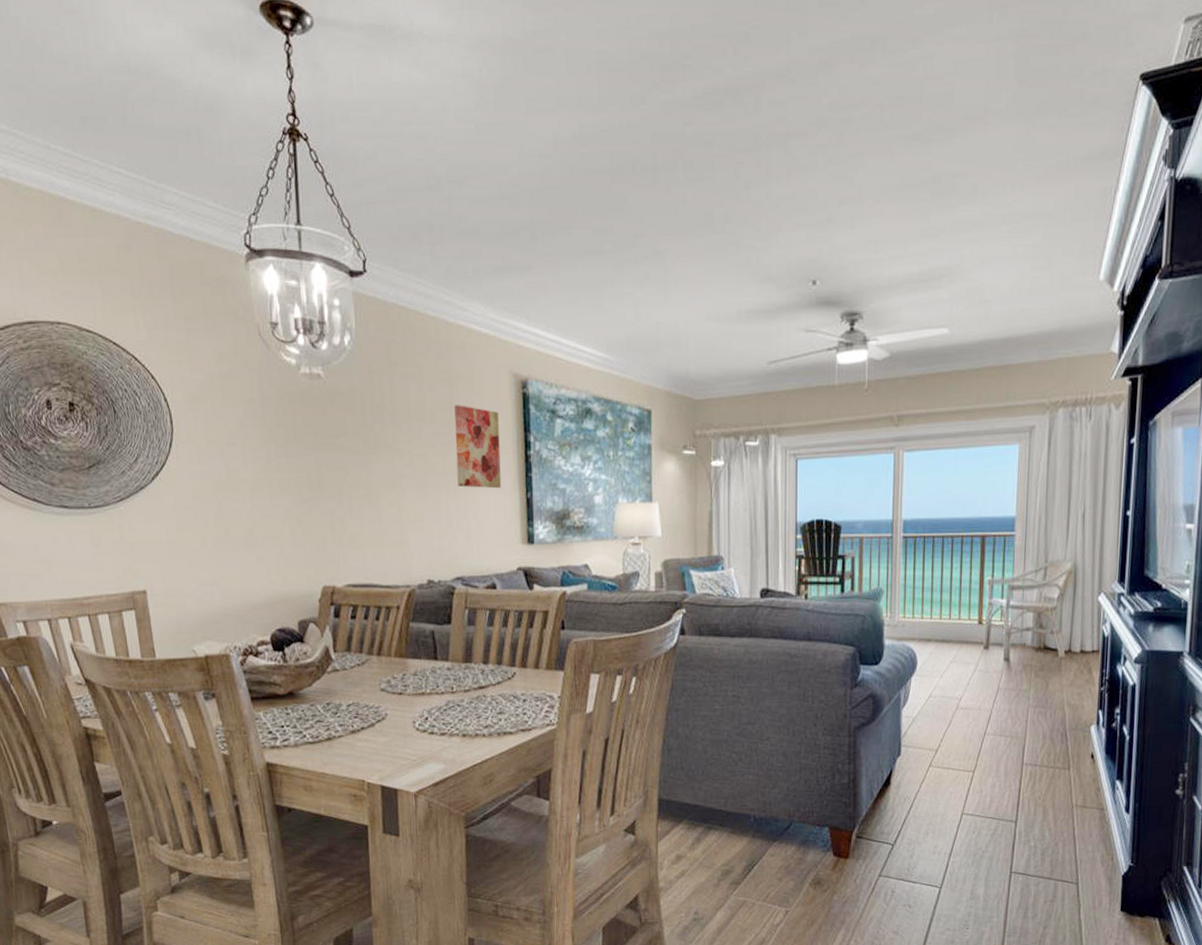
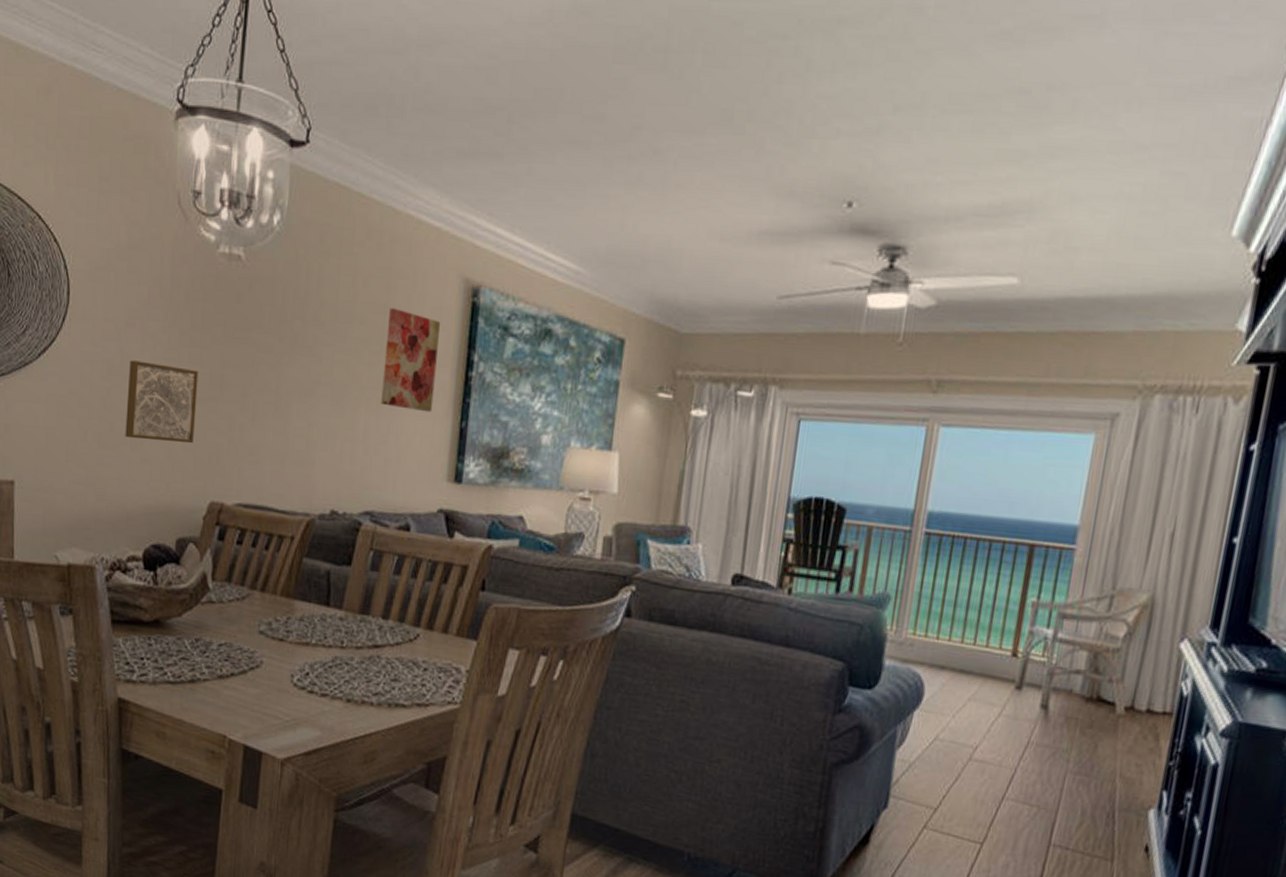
wall art: none [235,474,301,541] -> present [125,360,199,443]

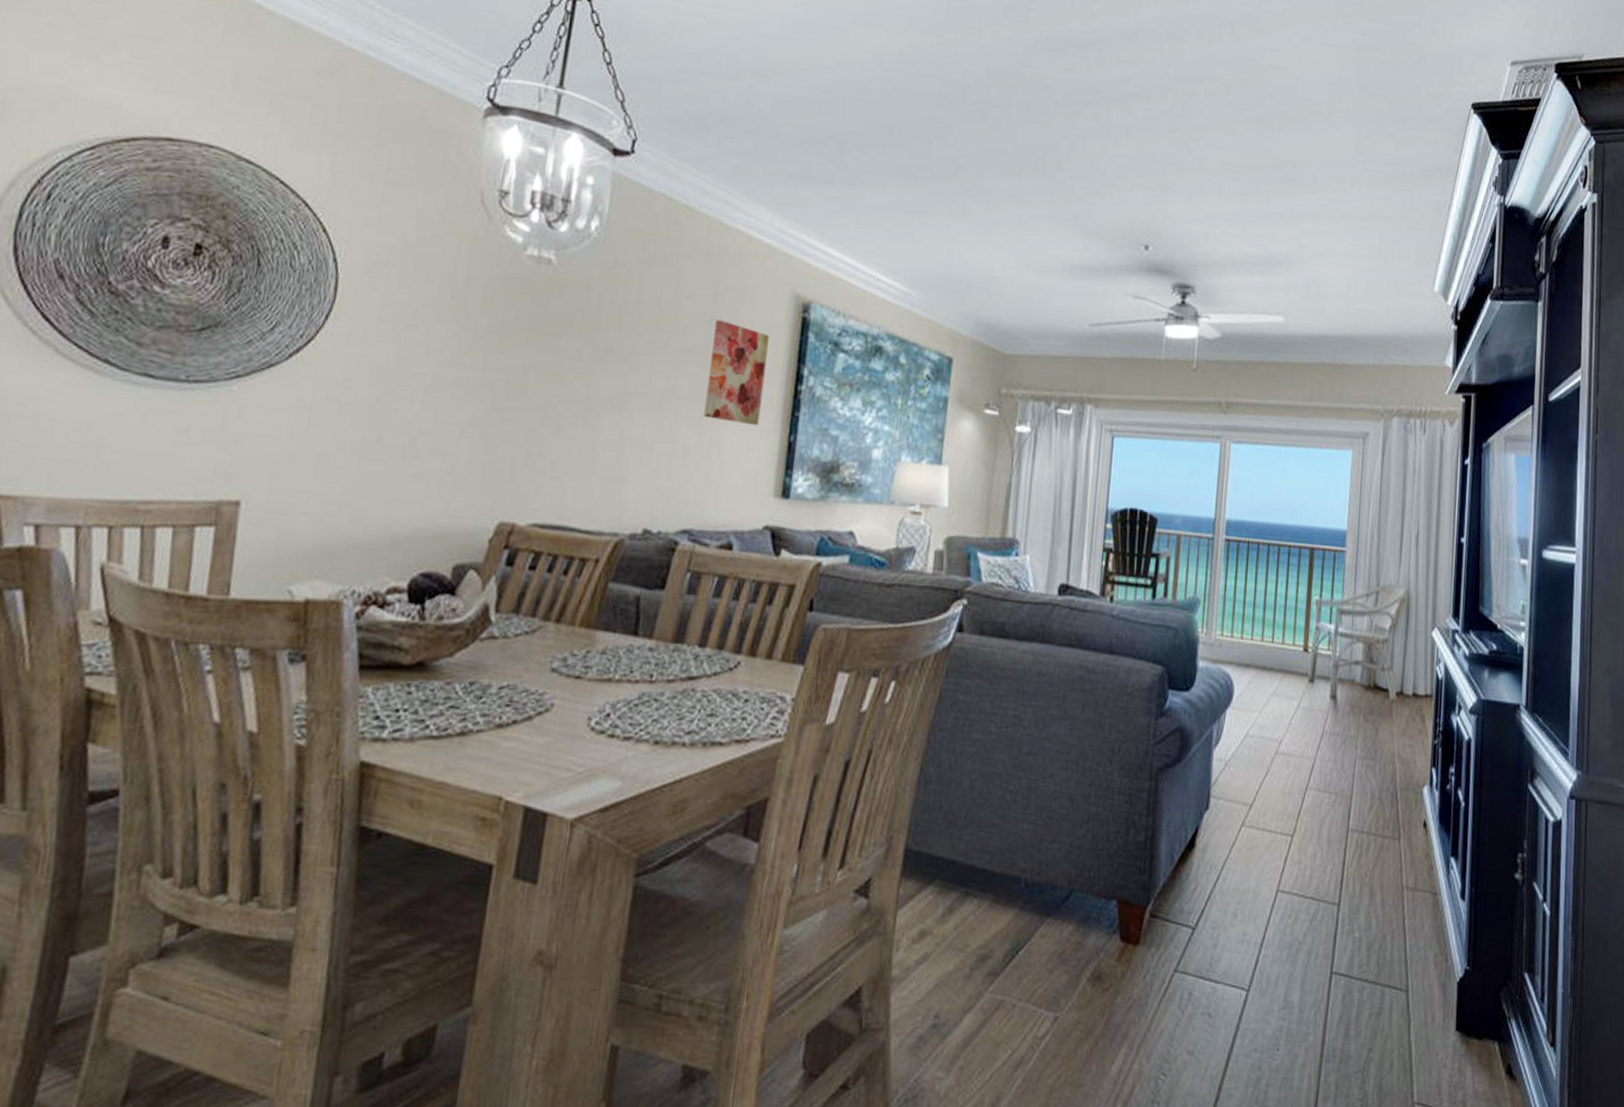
wall art: present [125,360,199,443] -> none [395,364,494,456]

